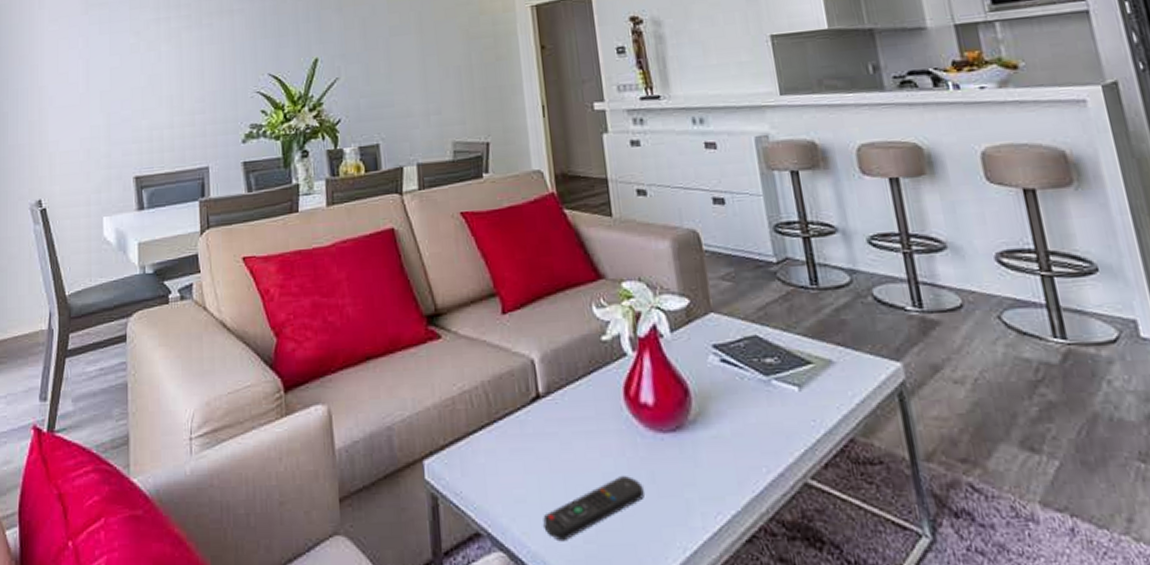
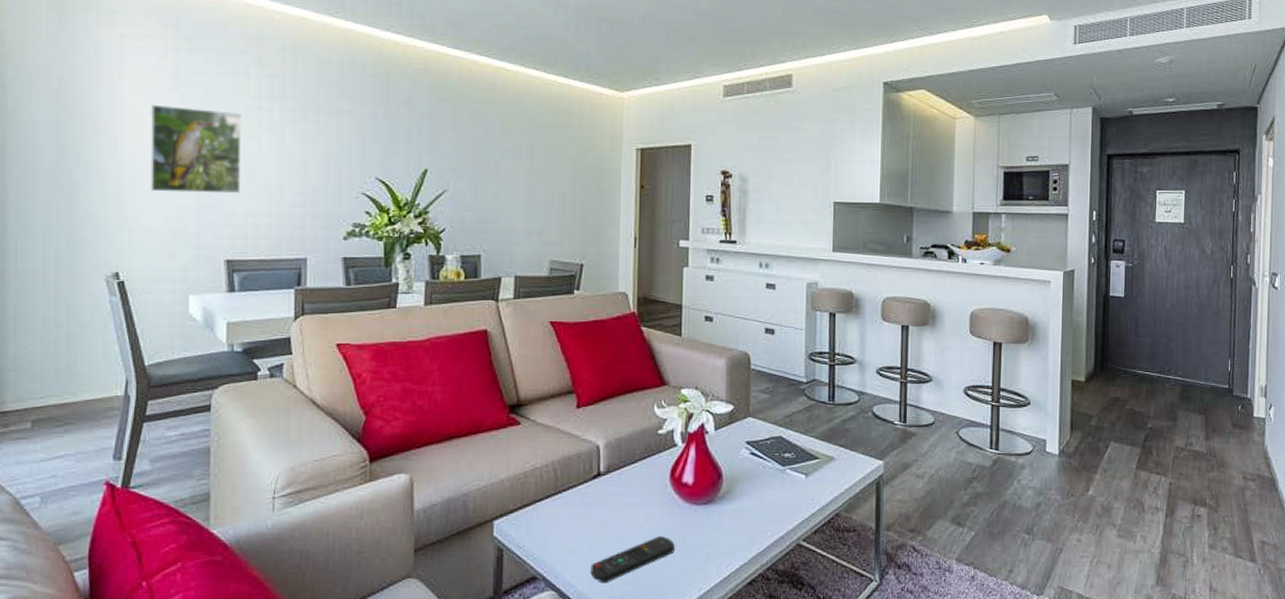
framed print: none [66,27,144,115] -> present [150,104,242,194]

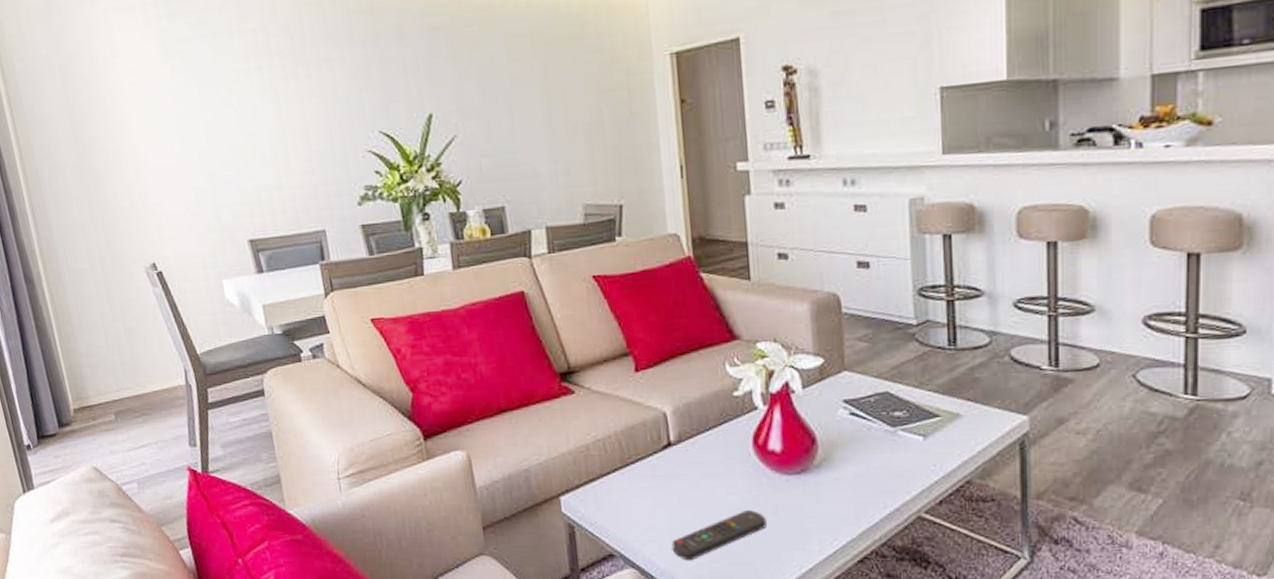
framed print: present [150,104,242,194] -> none [148,78,248,176]

